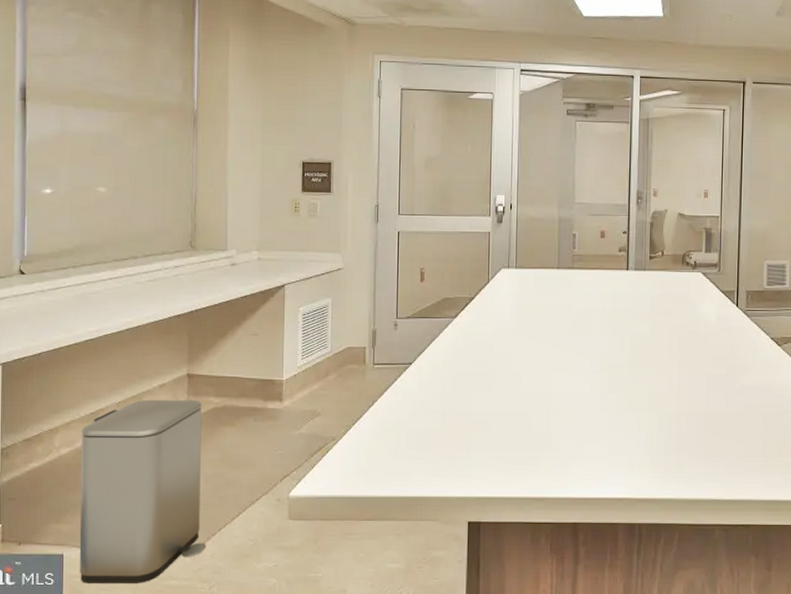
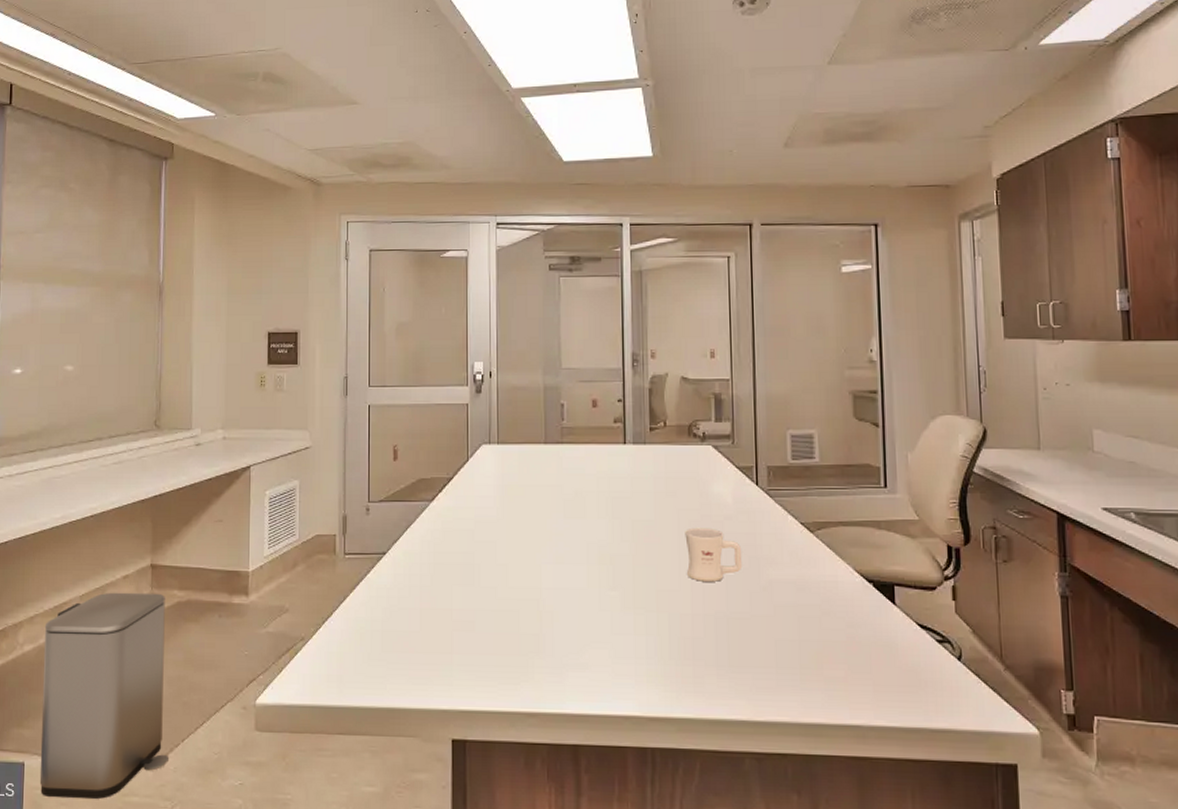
mug: none [675,341,722,387] -> present [685,527,743,582]

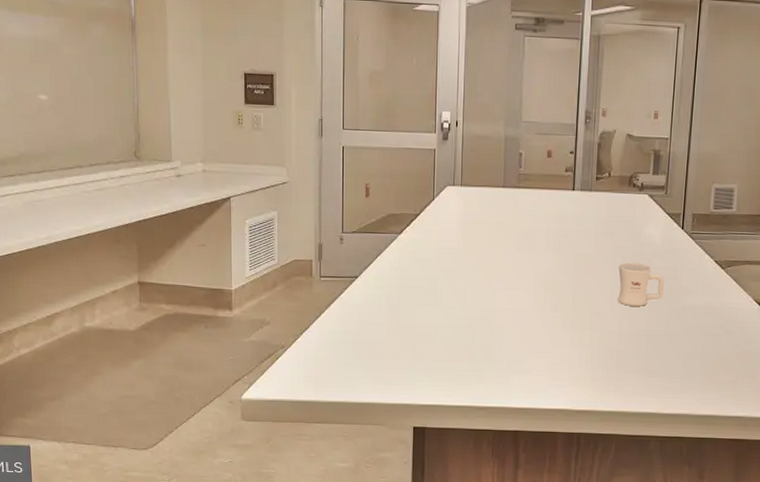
pedal bin: present [39,592,170,799] -> none [38,305,165,474]

